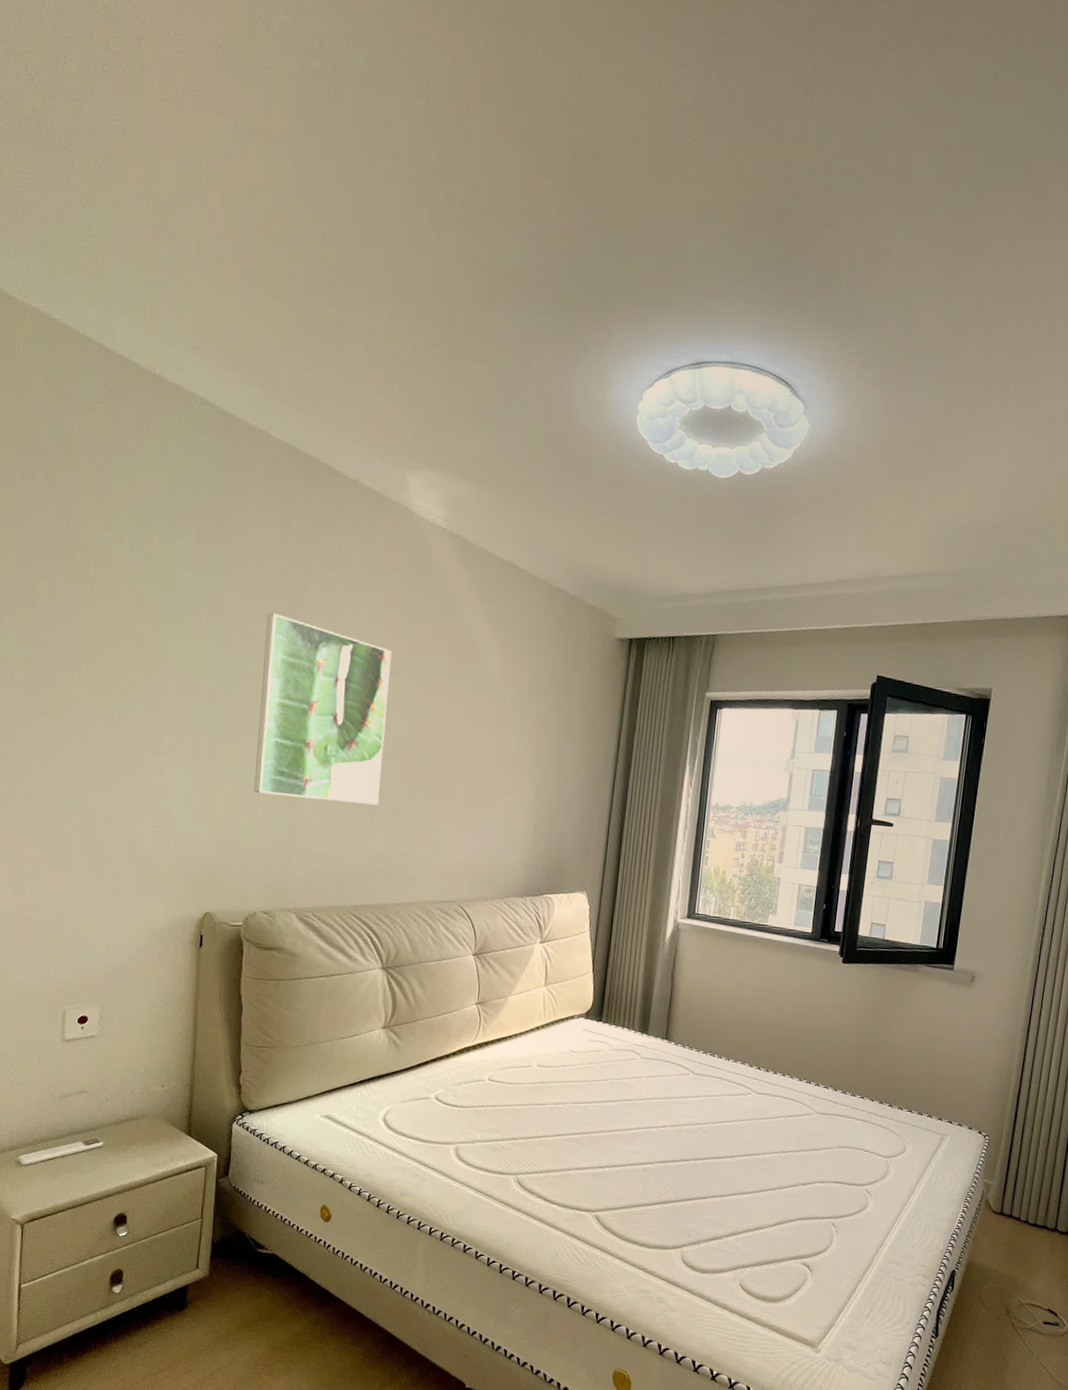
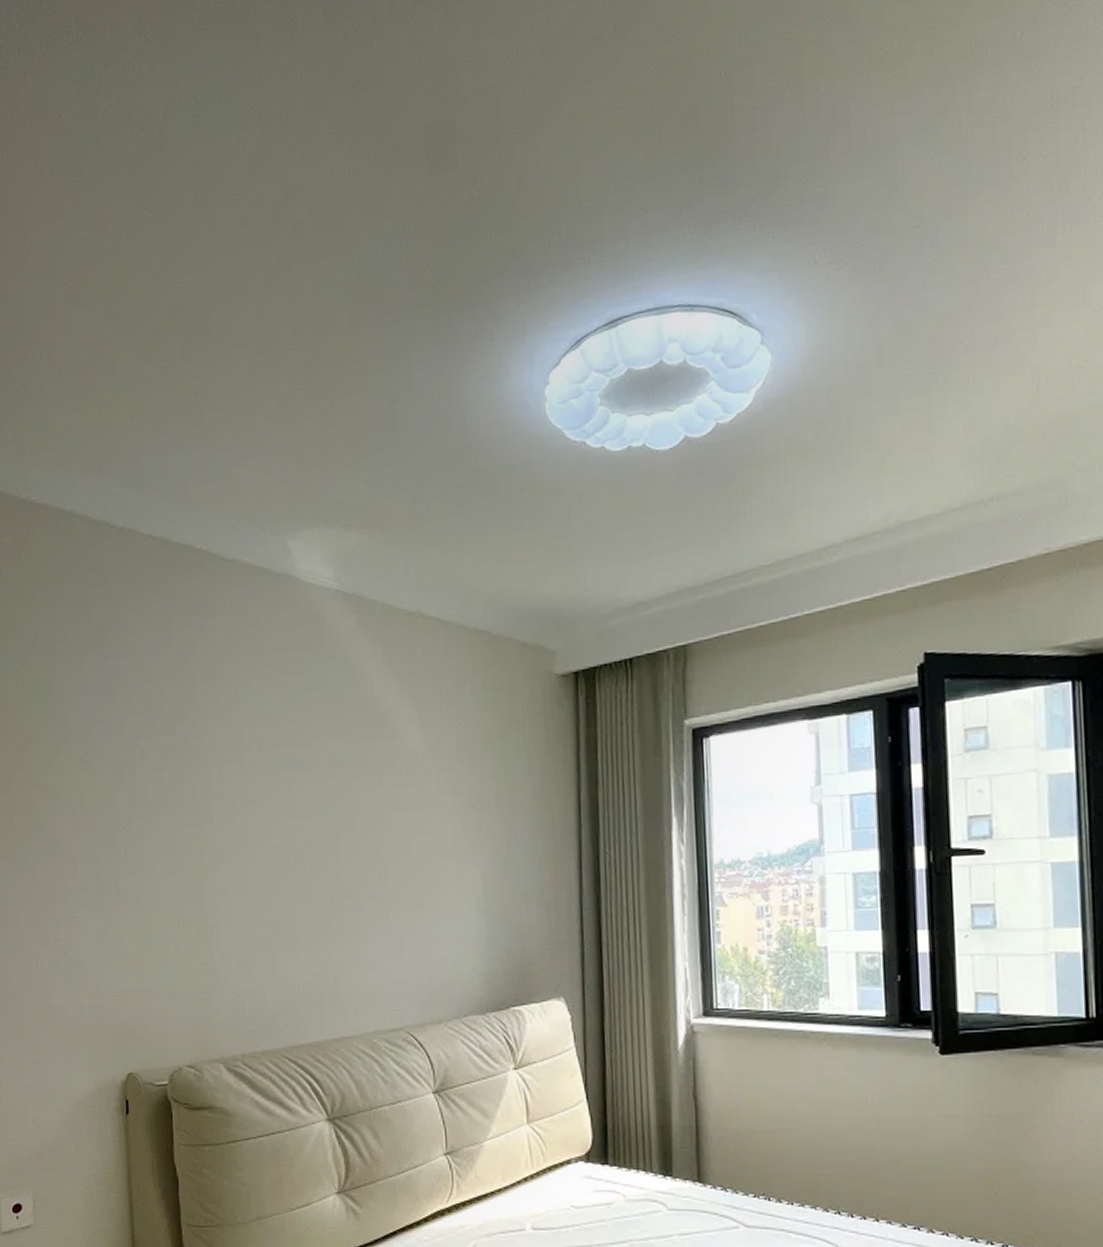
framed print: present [253,612,392,805] -> none [157,724,301,930]

